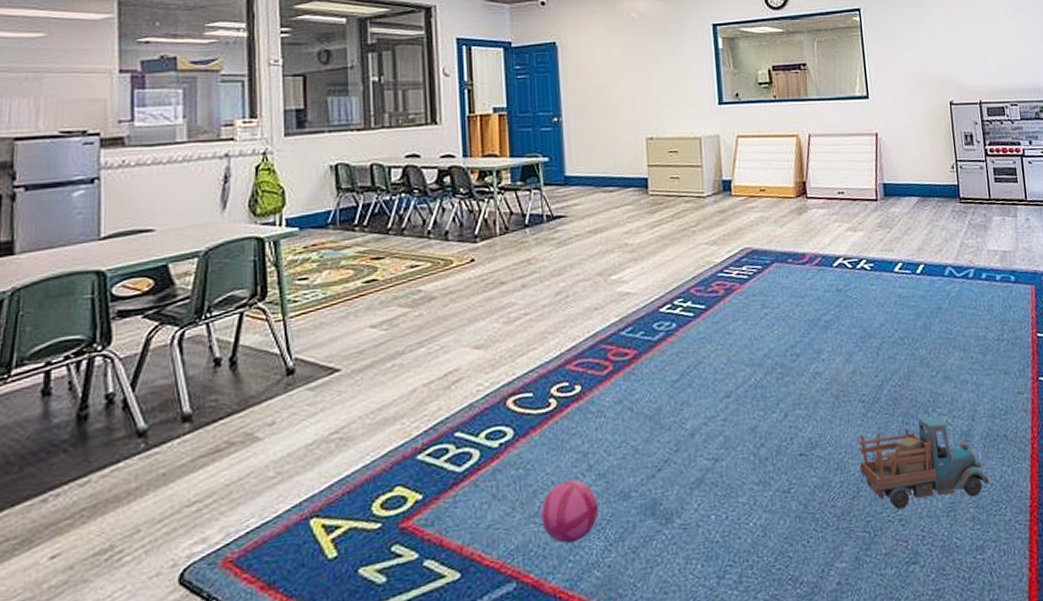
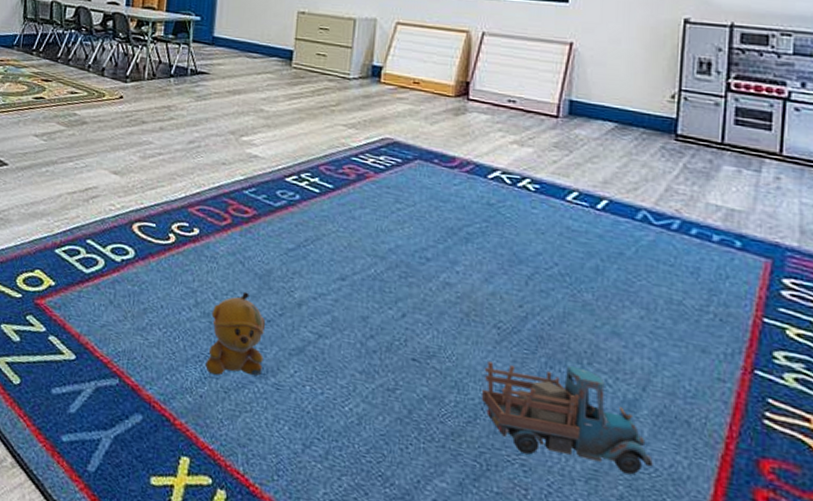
toy ball: present [540,479,599,543] -> none [146,308,200,365]
stuffed bear: none [607,438,667,538] -> present [205,291,266,376]

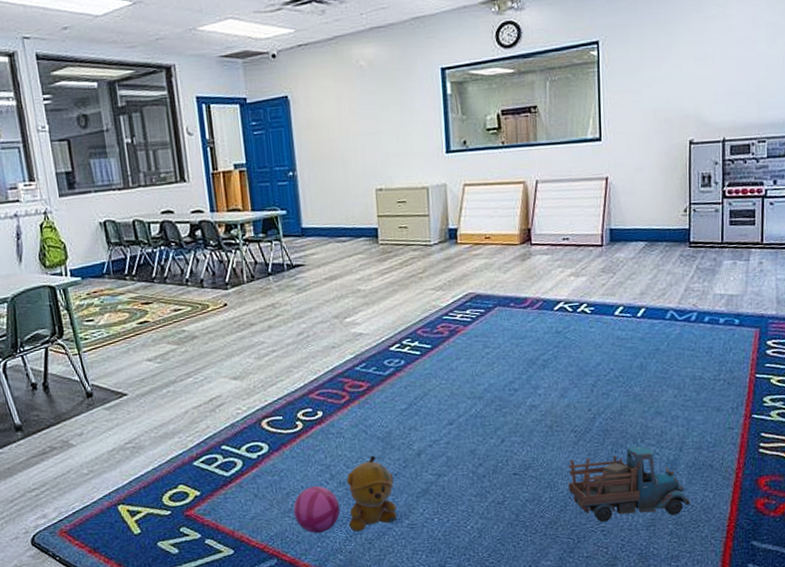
toy ball: none [146,308,200,365] -> present [293,485,341,533]

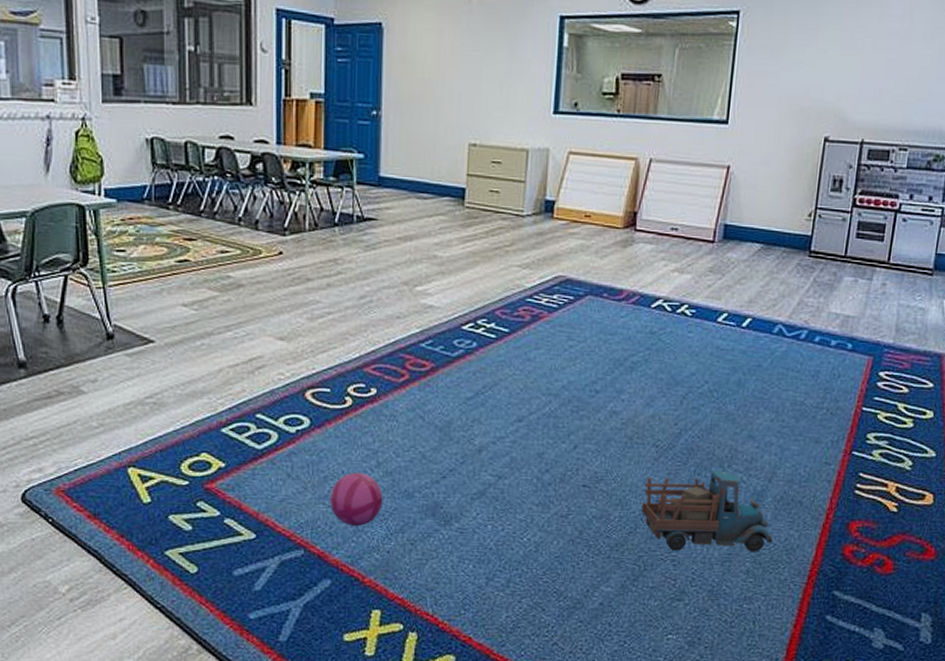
stuffed bear: present [346,455,397,532] -> none [391,445,448,529]

